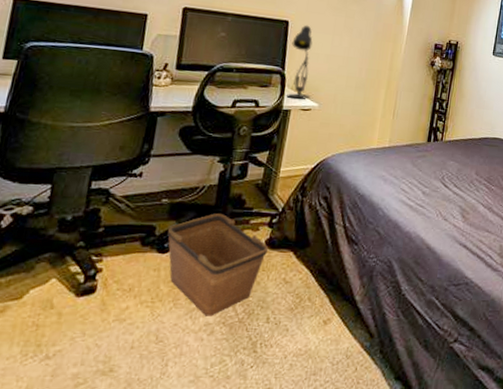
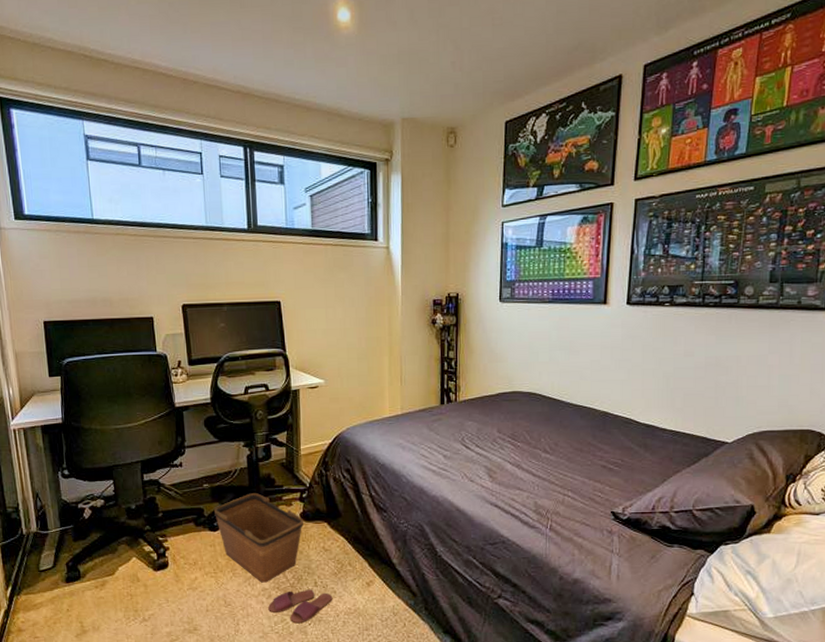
slippers: none [207,326,284,366] -> present [268,589,333,624]
desk lamp: present [286,25,313,101] -> none [287,302,316,379]

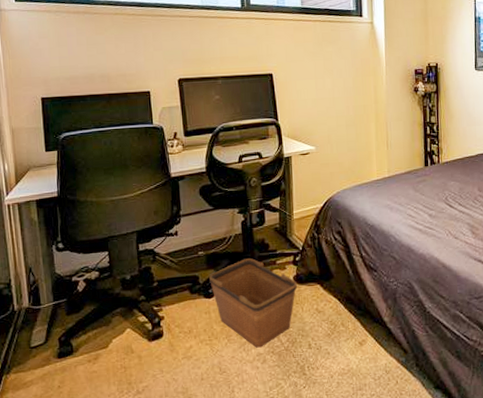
slippers: present [268,589,333,624] -> none [263,352,327,387]

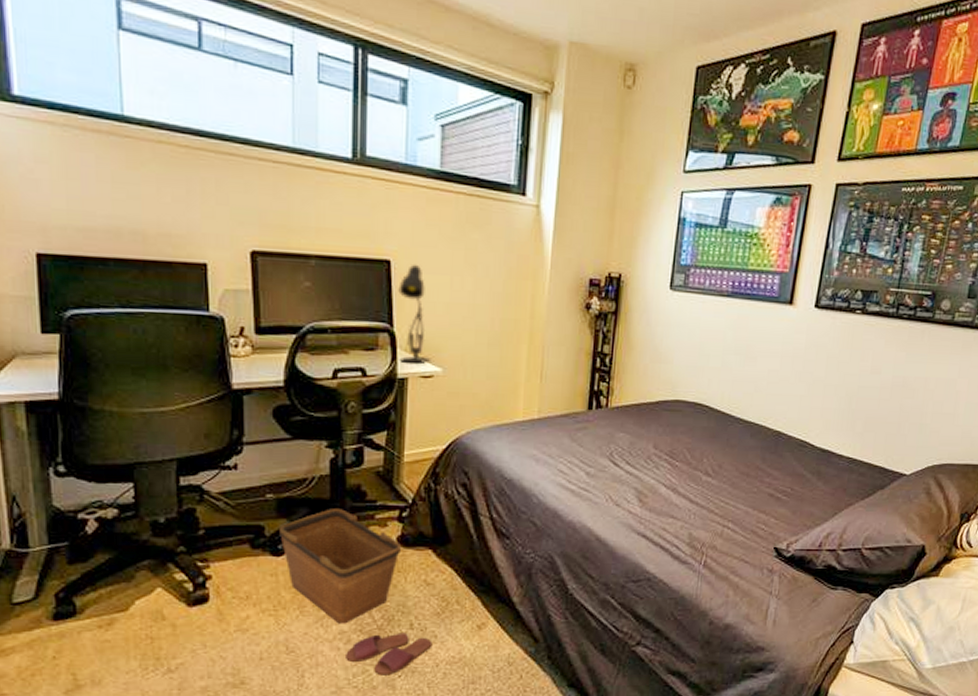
slippers: none [263,352,327,387] -> present [346,633,433,676]
desk lamp: none [279,74,307,146] -> present [398,264,431,365]

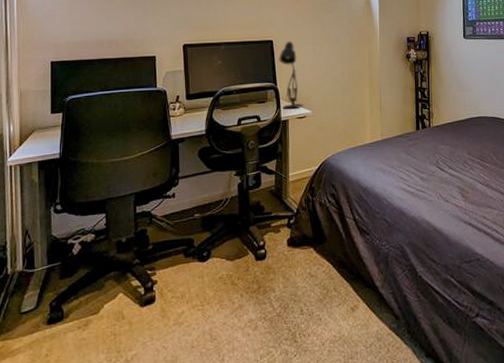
bicycle basket: present [280,509,401,624] -> none [204,221,290,314]
slippers: present [346,633,433,676] -> none [254,318,318,356]

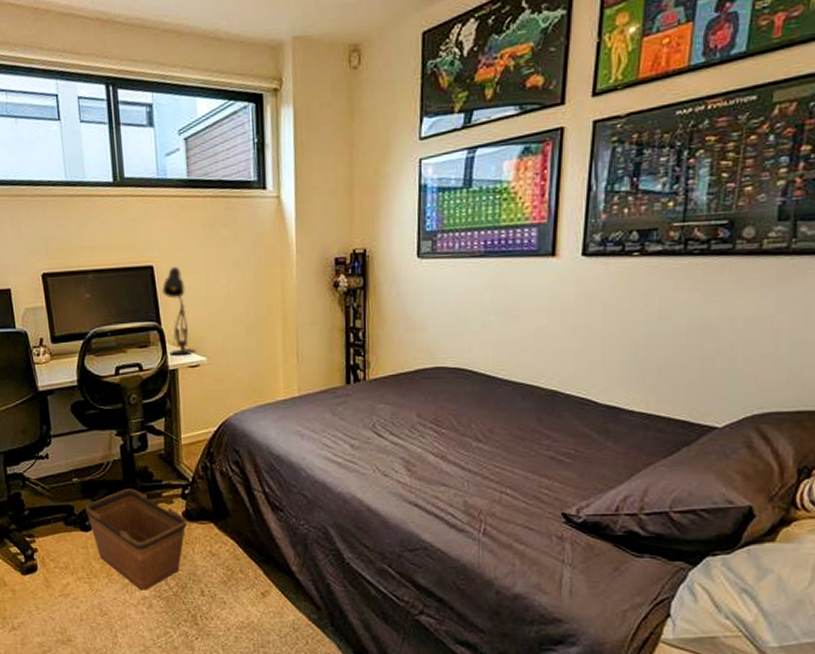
bicycle basket: none [204,221,290,314] -> present [85,489,187,591]

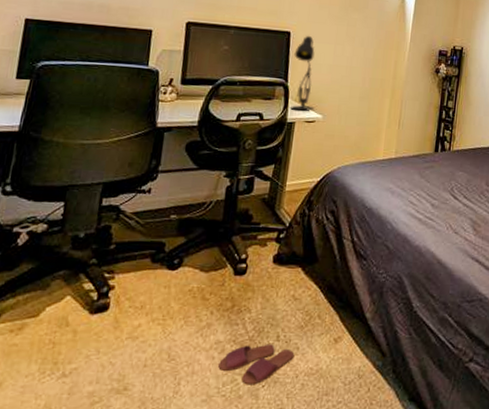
bicycle basket: present [85,489,187,591] -> none [177,229,276,334]
slippers: none [149,599,223,637] -> present [218,344,295,385]

